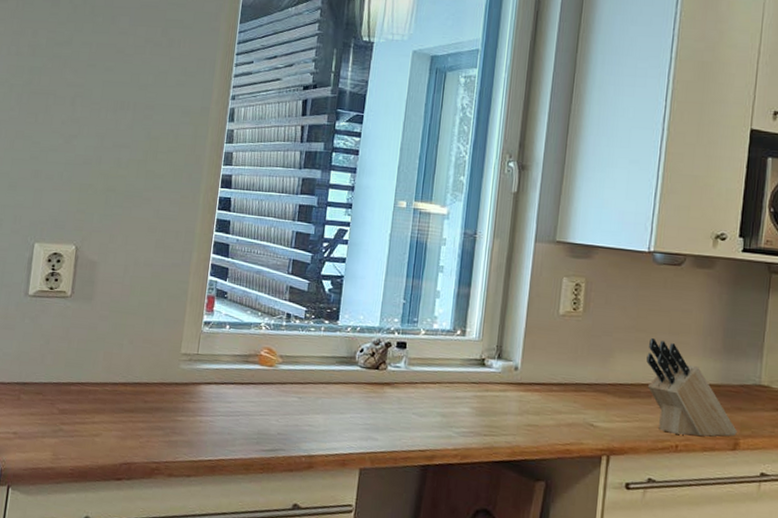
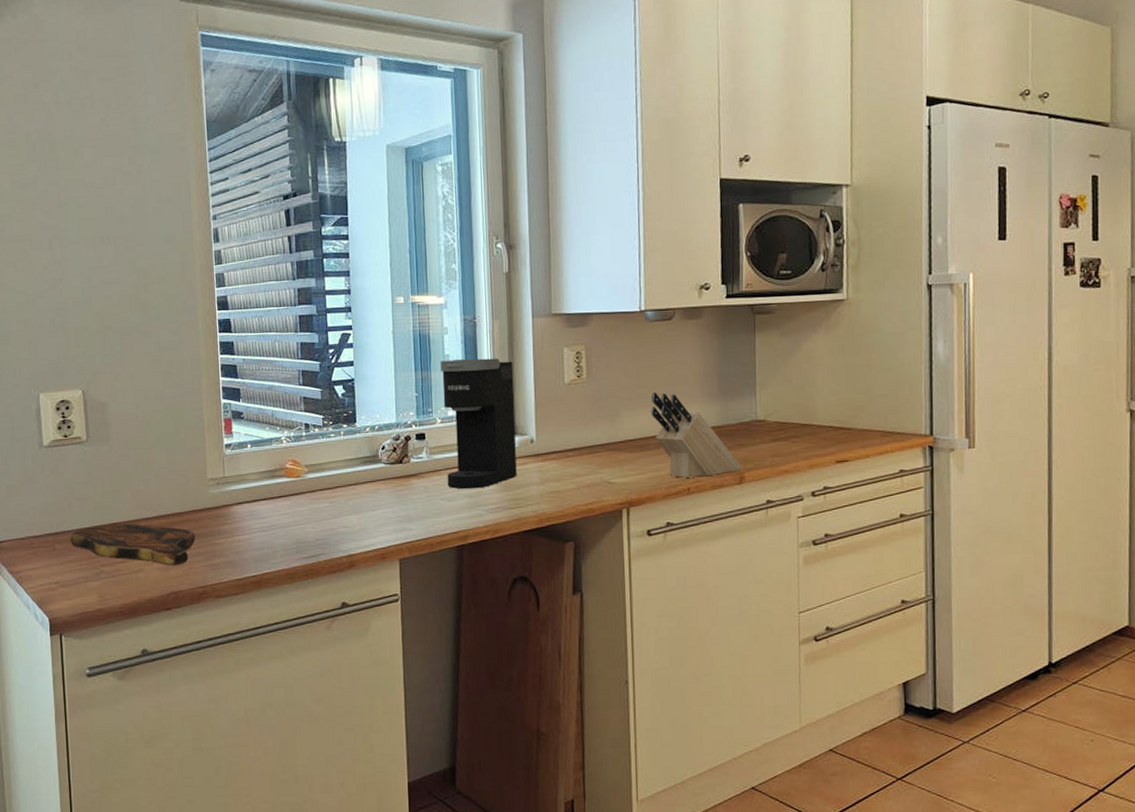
cutting board: none [35,383,159,437] -> present [70,523,196,566]
coffee maker: none [421,271,508,409] -> present [440,358,517,490]

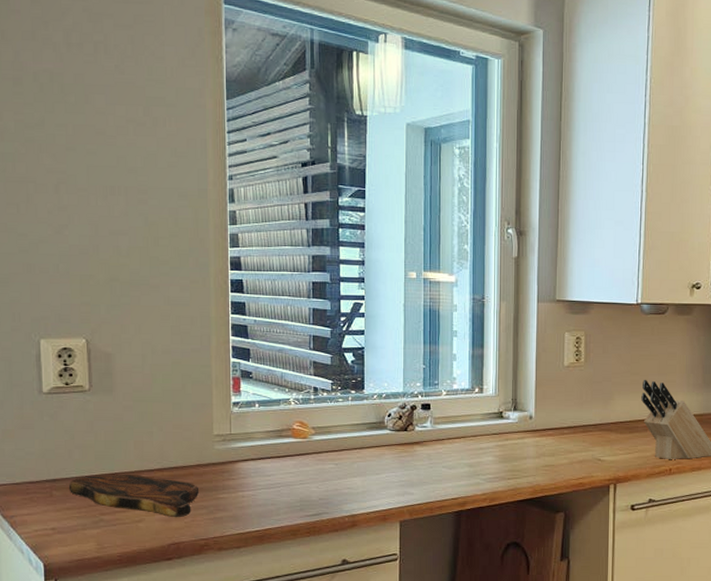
coffee maker: present [440,358,517,490] -> none [448,336,517,459]

